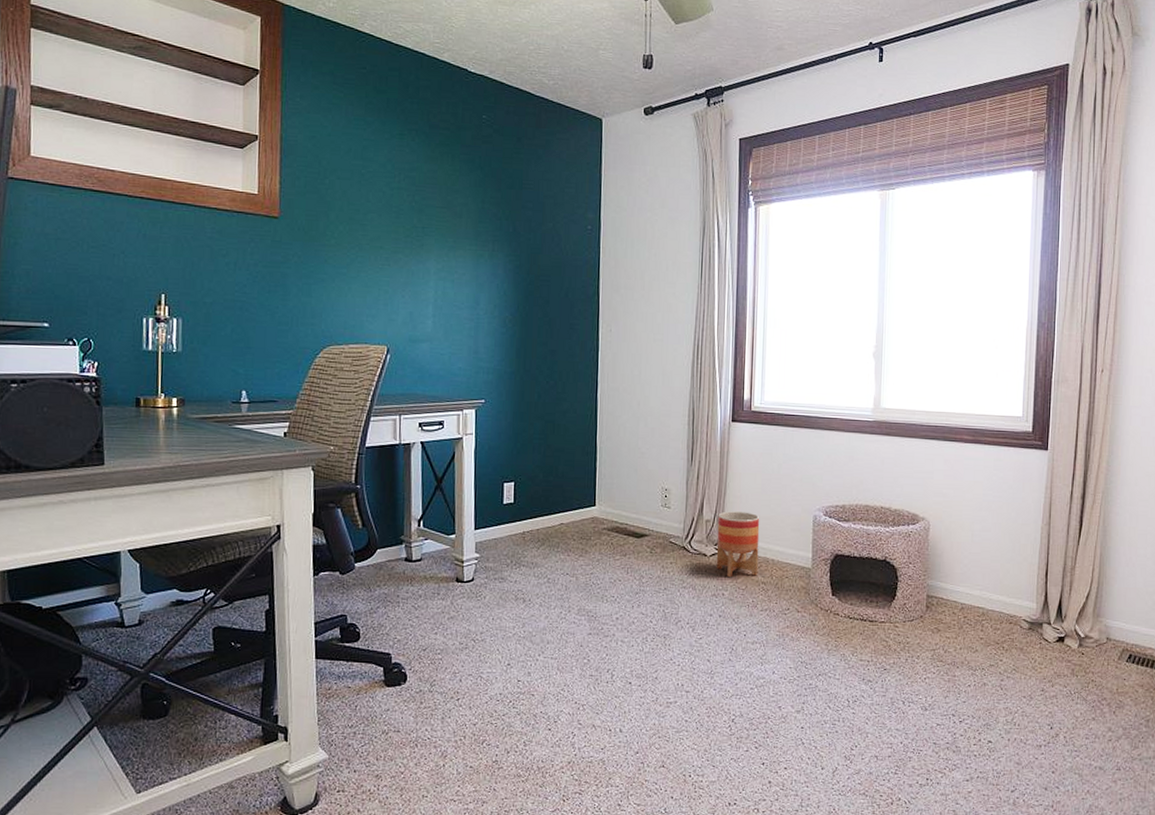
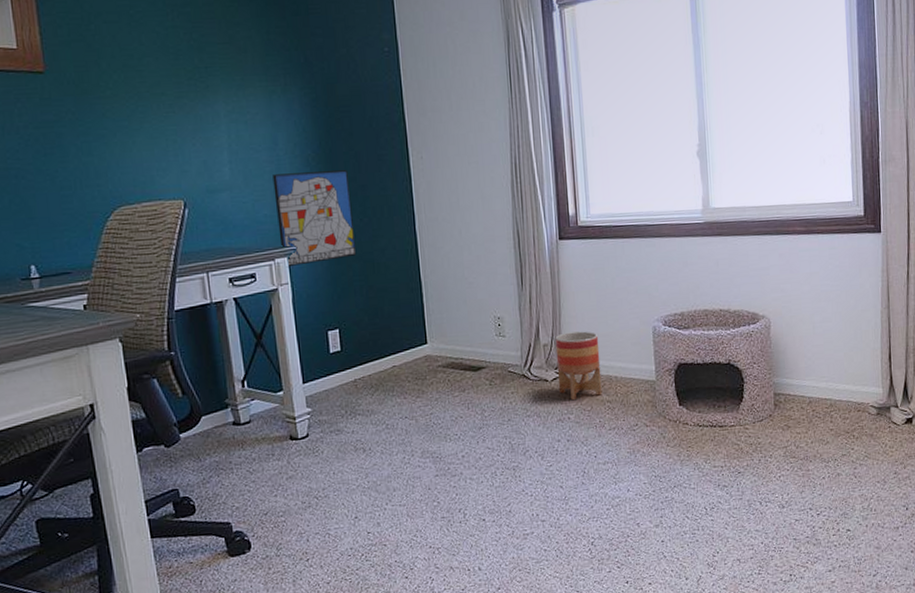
wall art: none [470,331,540,419] -> present [272,170,357,268]

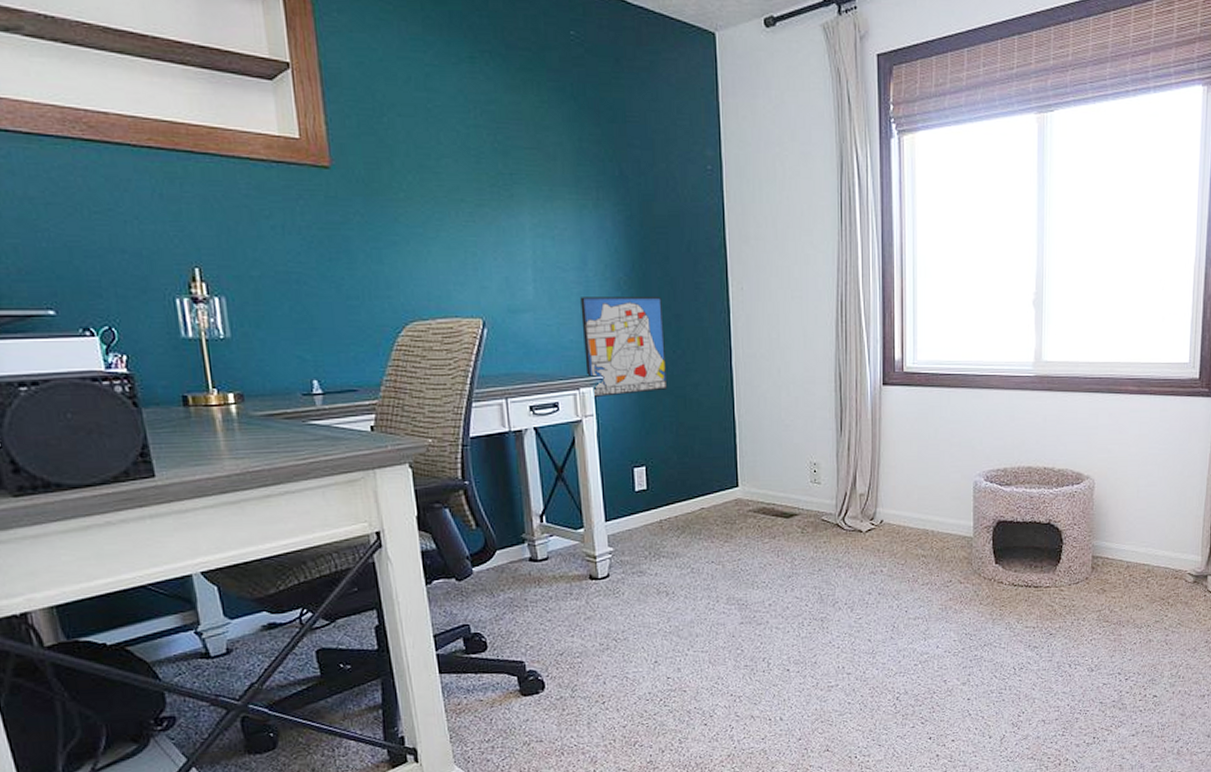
planter: present [555,331,602,401] -> none [872,482,918,553]

